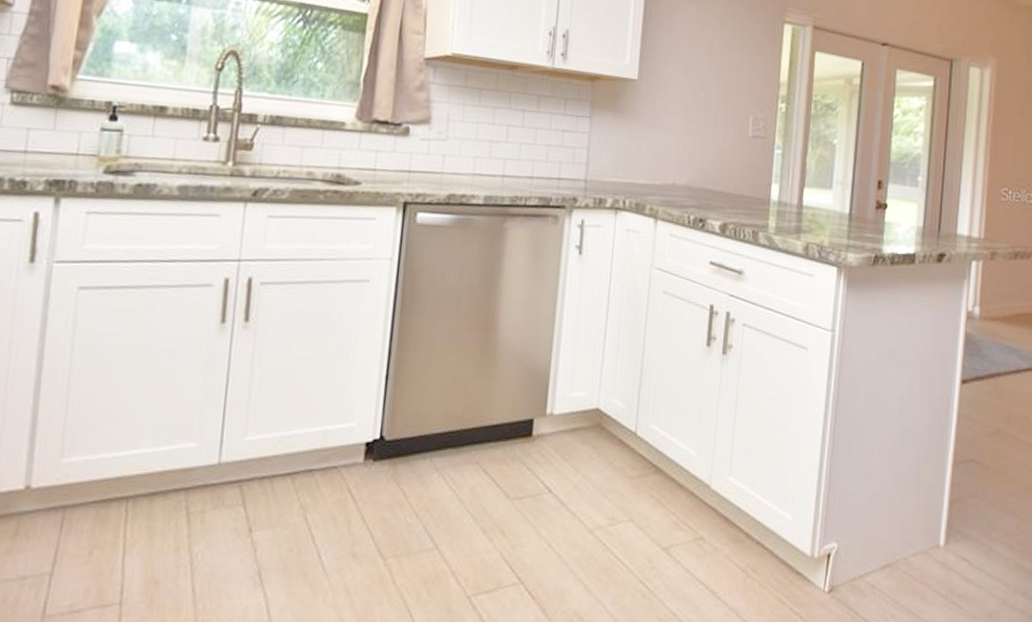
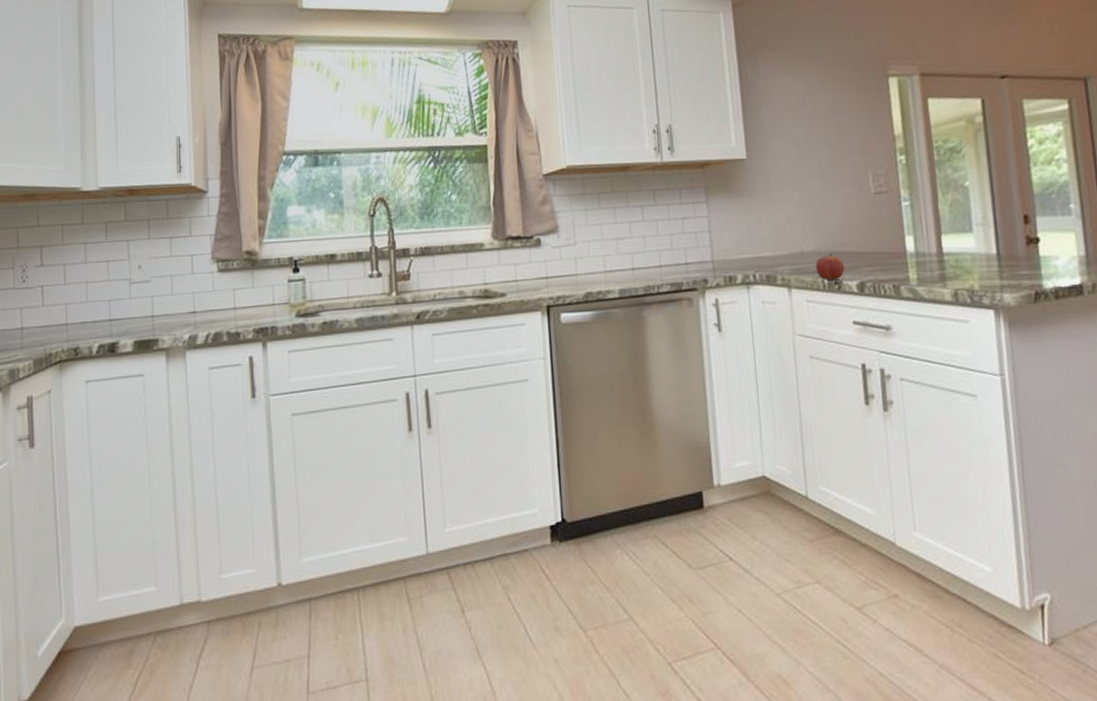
fruit: none [684,190,711,217] -> present [815,254,845,280]

